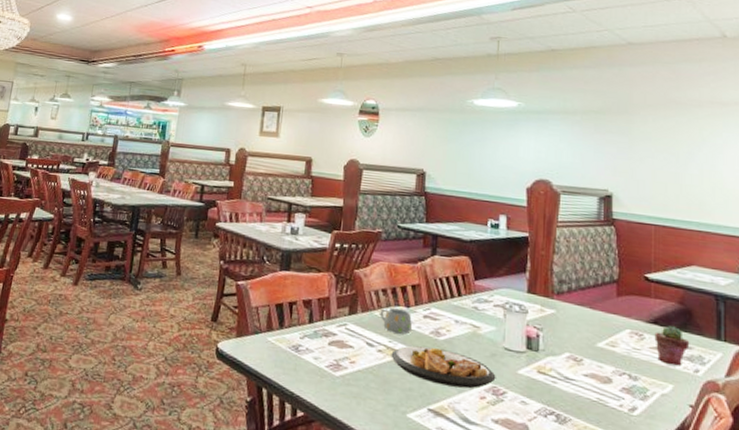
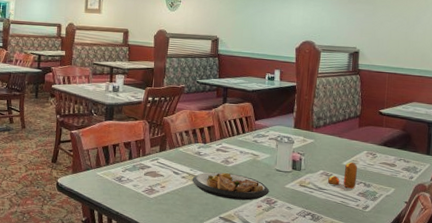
mug: present [380,308,412,335] -> none [183,145,208,164]
pepper shaker: none [576,343,619,382] -> present [327,162,358,189]
potted succulent: present [654,326,690,366] -> none [383,147,408,175]

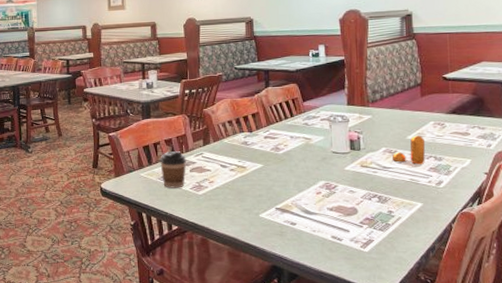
coffee cup: none [117,154,143,190] -> present [160,151,187,188]
plate: present [192,172,270,201] -> none [241,161,328,188]

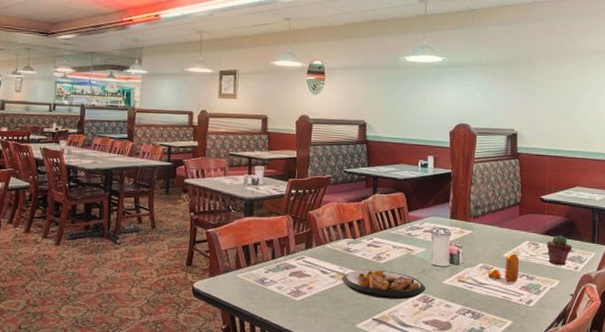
coffee cup: present [160,151,187,188] -> none [259,253,287,293]
plate: none [241,161,328,188] -> present [342,270,426,300]
potted succulent: none [453,113,483,144] -> present [546,235,572,266]

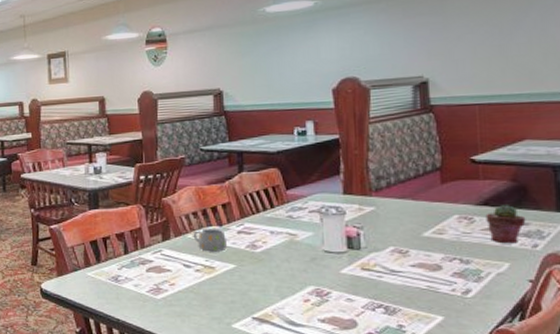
mug: none [331,241,358,261] -> present [193,229,227,252]
plate: present [342,270,426,300] -> none [209,261,318,294]
pepper shaker: present [487,253,520,283] -> none [402,232,448,268]

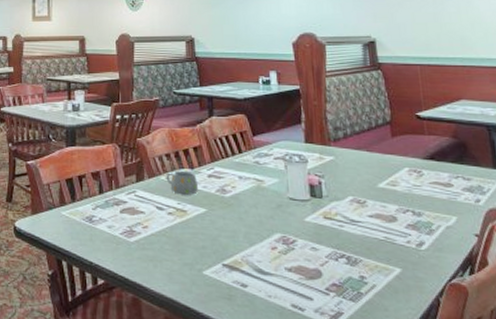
potted succulent: present [485,205,526,244] -> none [432,160,468,198]

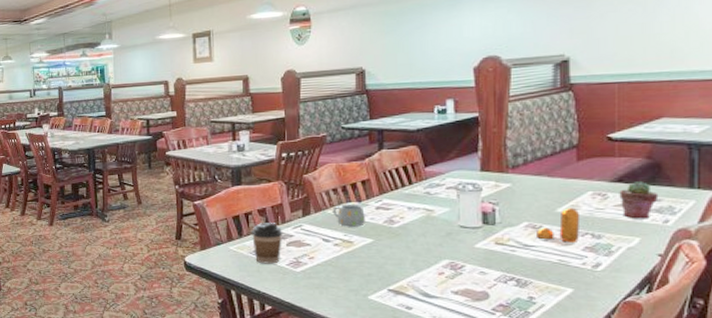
coffee cup: none [85,187,117,233] -> present [252,223,283,264]
pepper shaker: none [360,183,401,220] -> present [535,207,581,243]
potted succulent: none [432,160,468,198] -> present [619,182,659,219]

